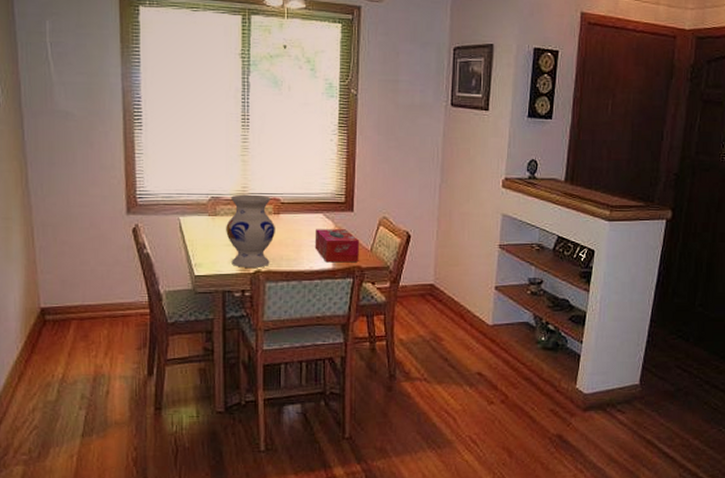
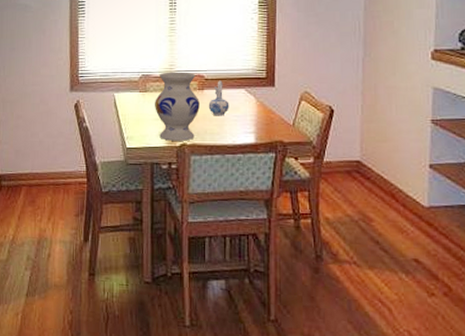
ceramic pitcher: none [284,204,307,242] -> present [208,80,229,116]
tissue box: present [315,229,360,263] -> none [237,104,282,137]

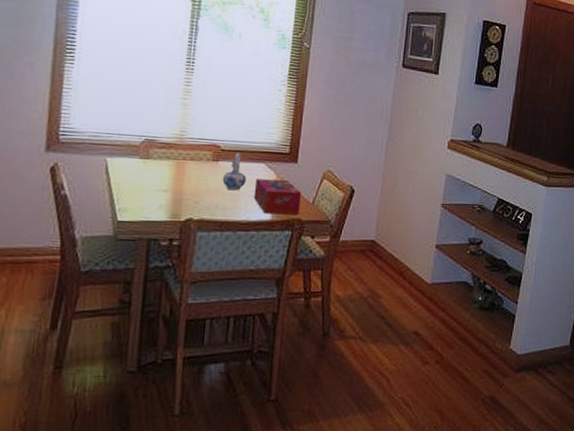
vase: present [155,72,200,141] -> none [158,138,213,216]
tissue box: none [237,104,282,137] -> present [253,179,302,214]

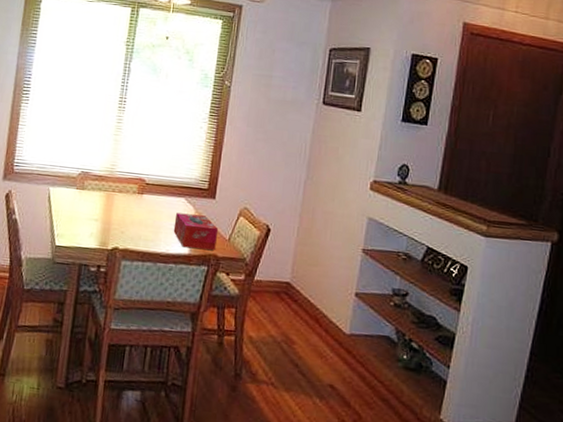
ceramic pitcher: present [222,152,247,191] -> none [145,186,168,223]

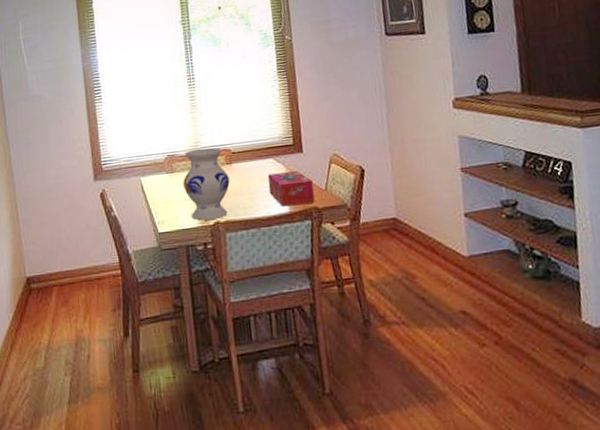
vase: none [90,171,138,245] -> present [183,147,230,221]

